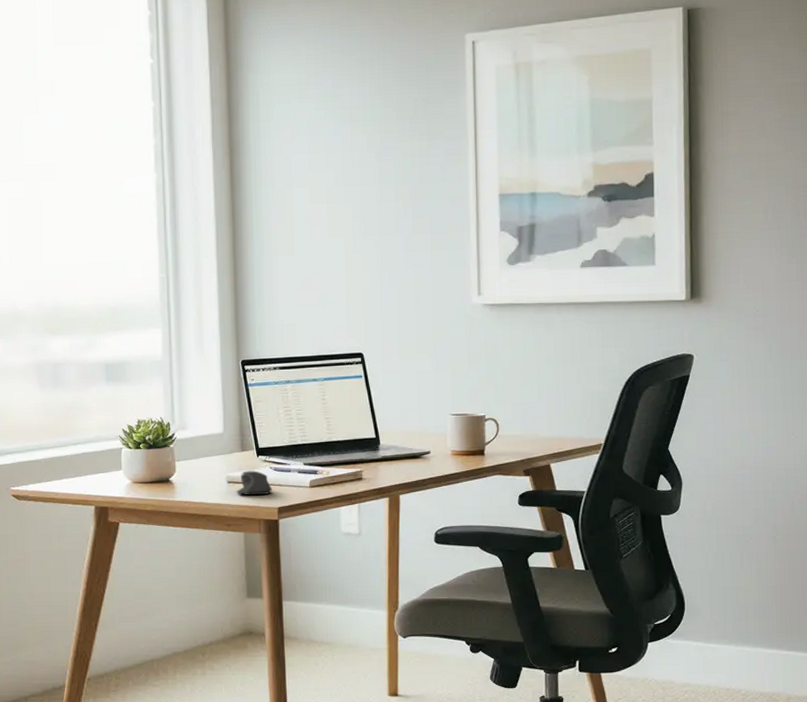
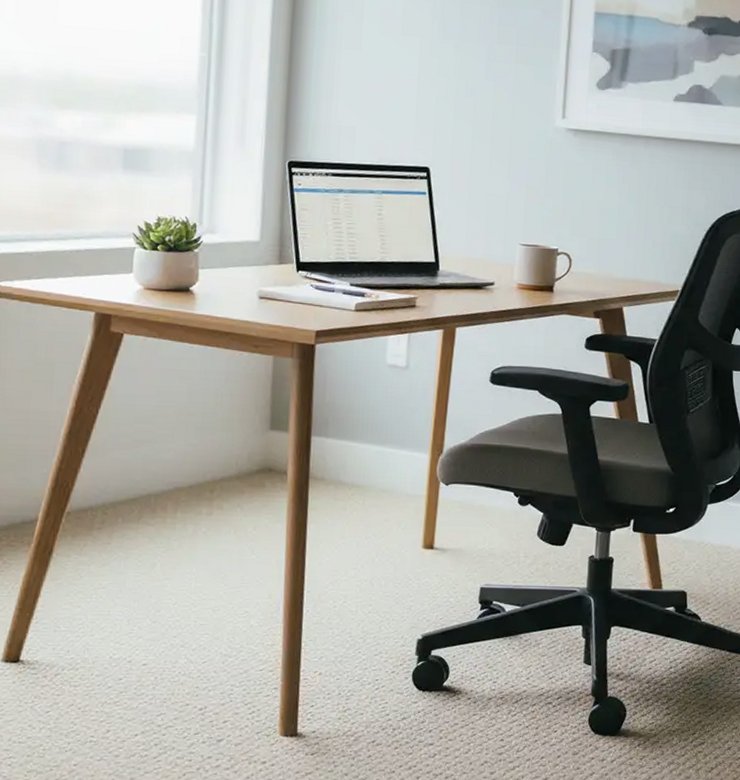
computer mouse: present [236,470,273,495] -> none [268,286,312,315]

